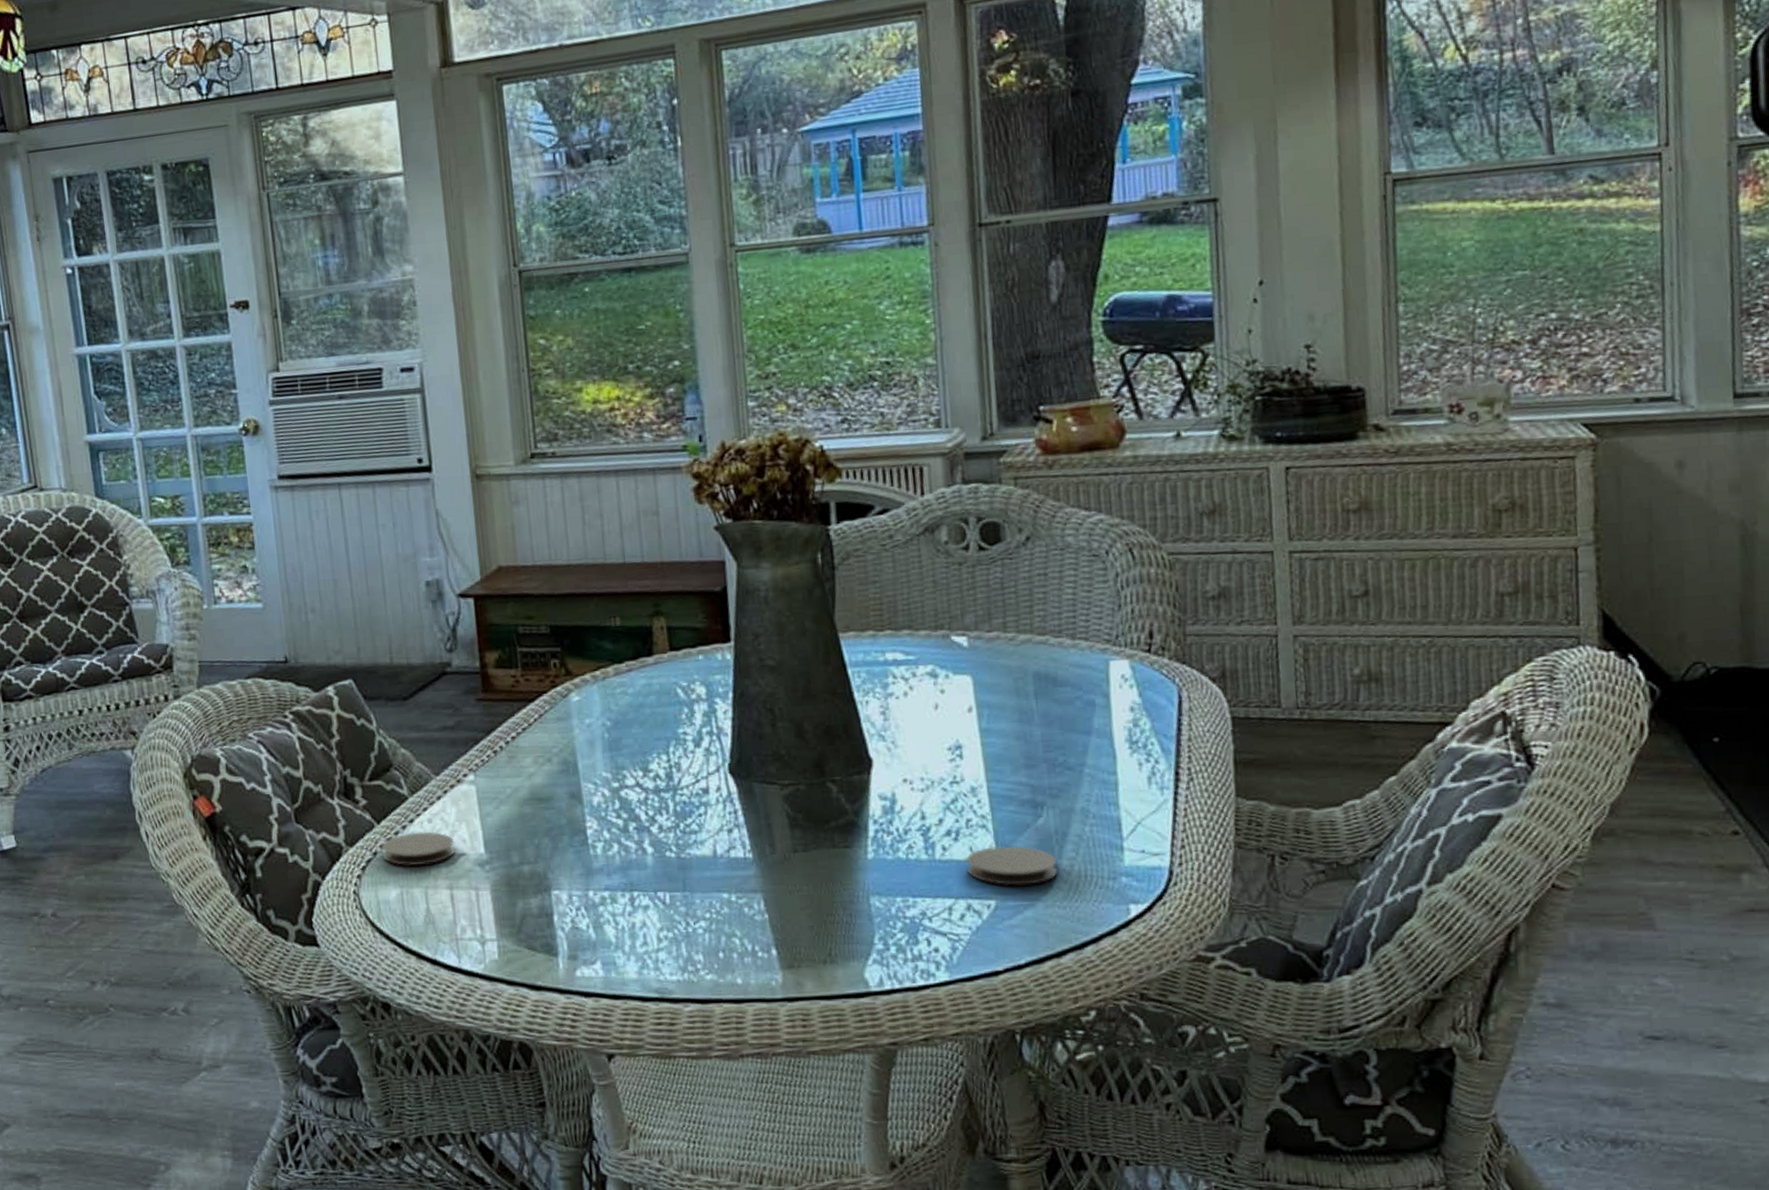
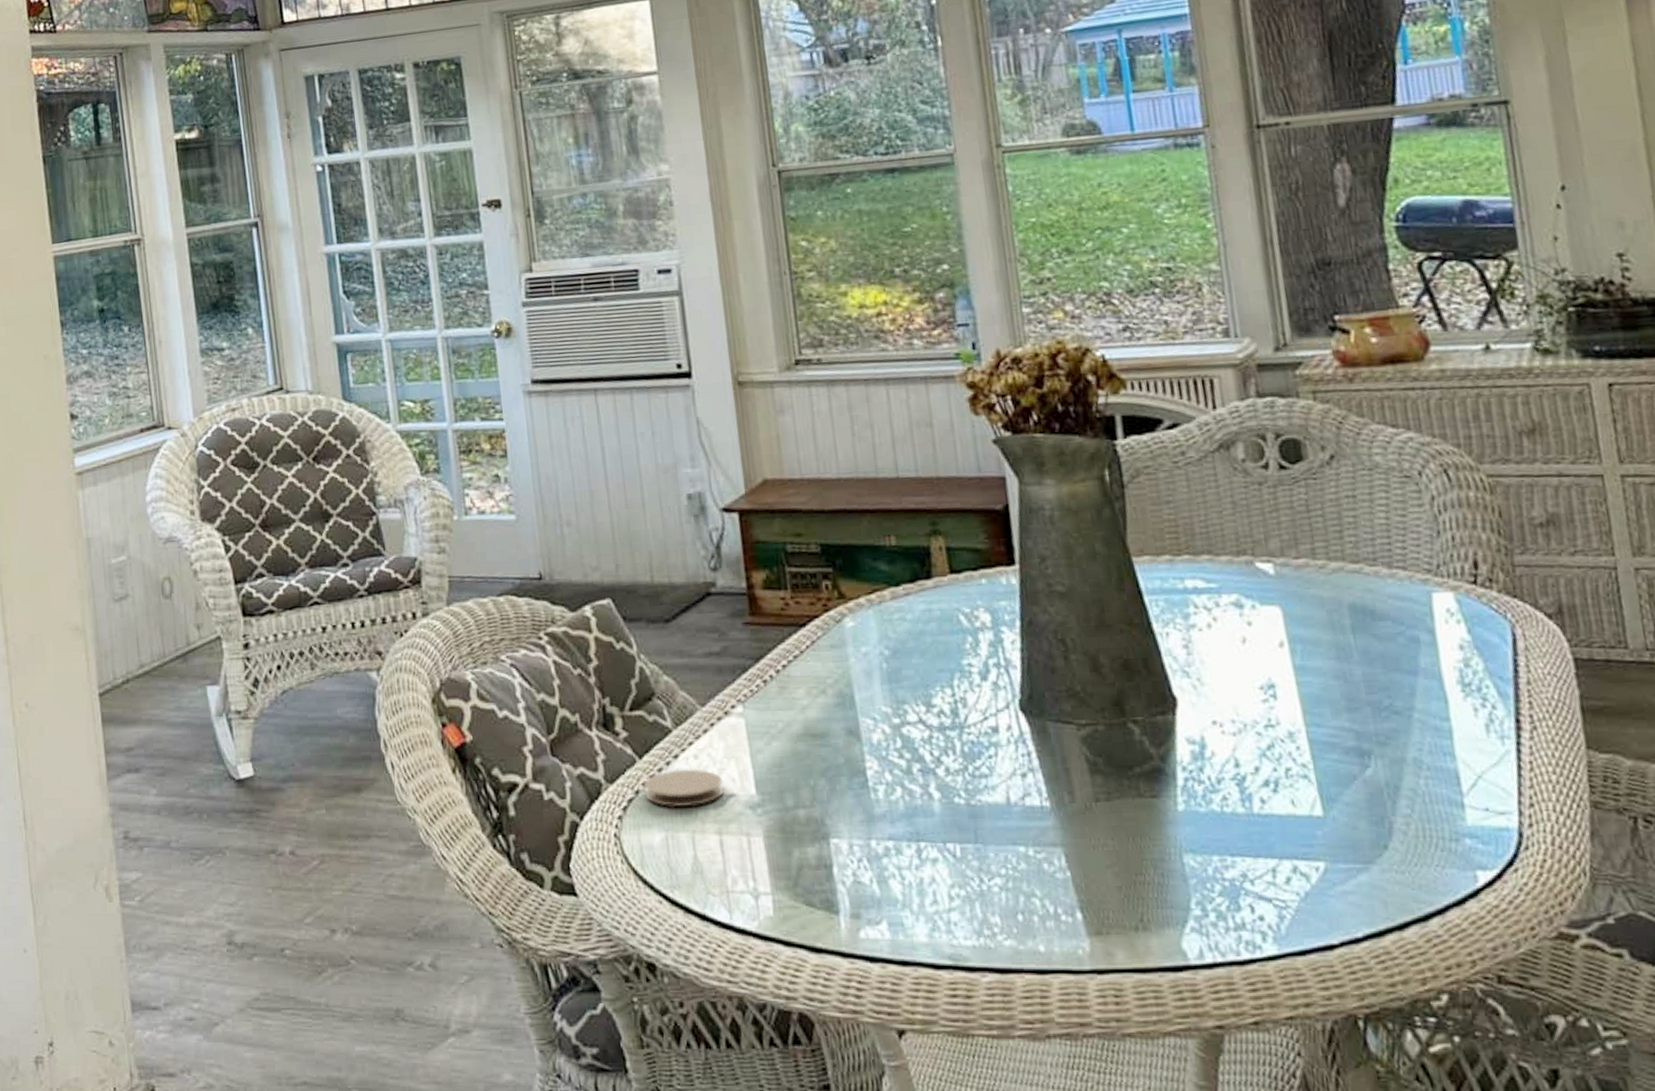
coaster: present [966,846,1058,886] -> none [1288,800,1392,846]

